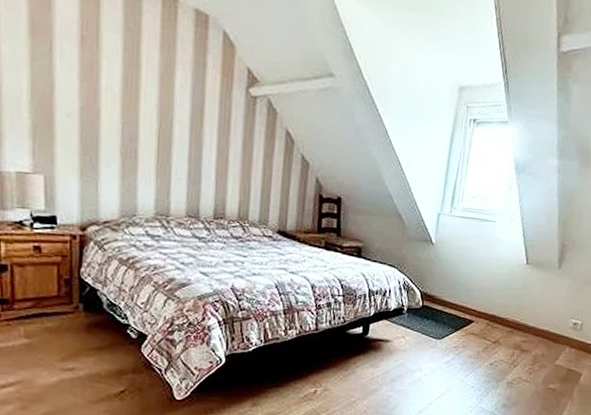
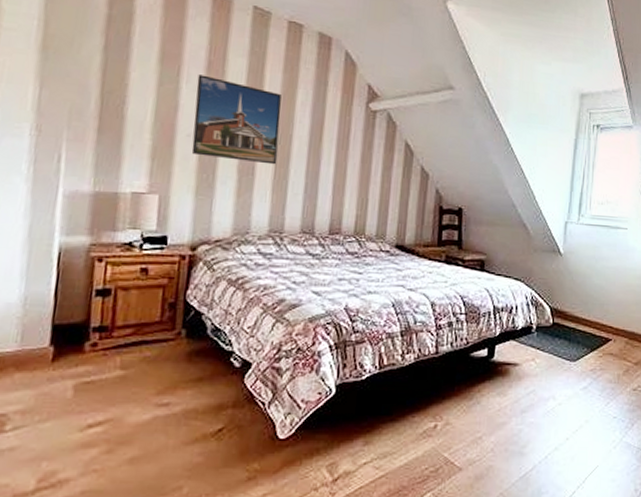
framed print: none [71,50,161,149] -> present [191,74,282,165]

